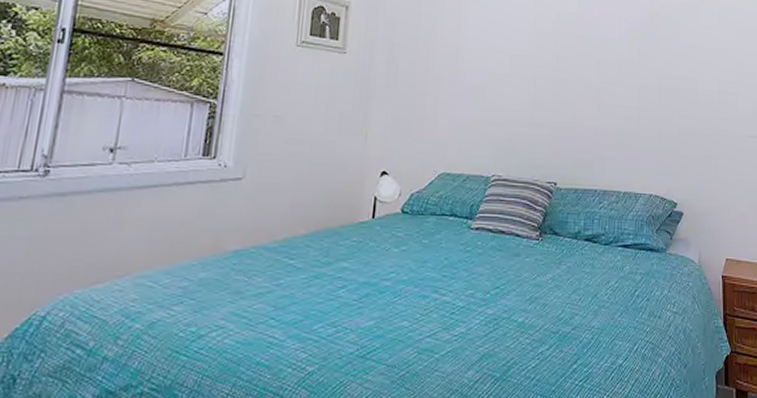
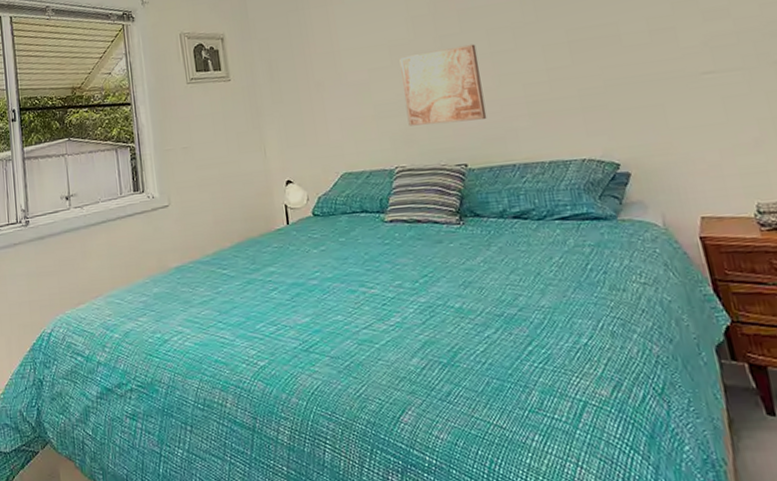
wall art: none [513,68,586,143] -> present [399,44,487,126]

